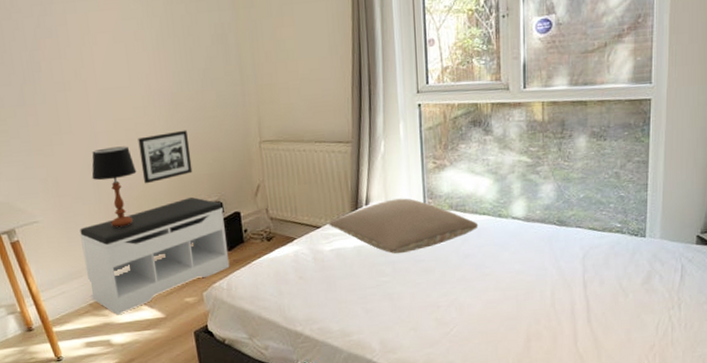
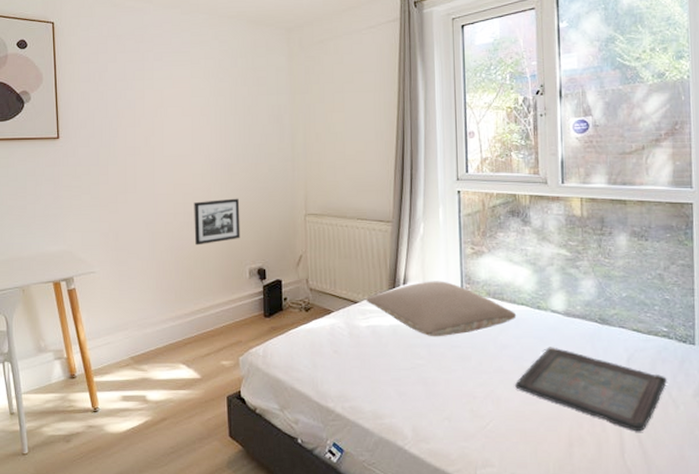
bench: present [79,197,230,315] -> none [130,262,268,372]
table lamp: present [91,146,137,228] -> none [148,208,189,284]
serving tray: none [476,252,618,322] -> present [514,347,667,432]

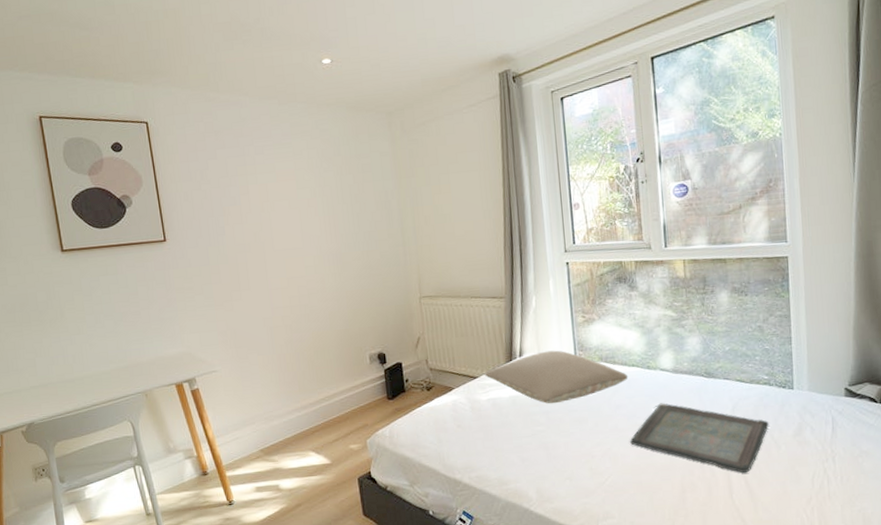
picture frame: present [194,198,241,246] -> none [309,286,358,337]

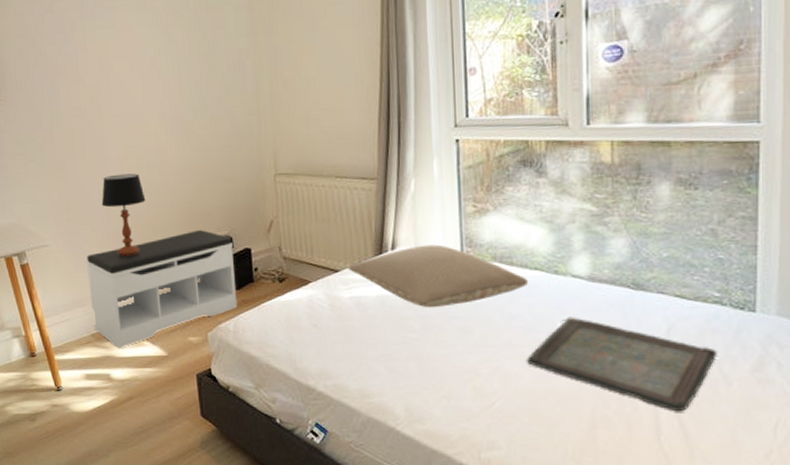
bench: none [253,349,392,461] -> present [86,230,238,349]
table lamp: none [266,301,307,377] -> present [101,173,146,257]

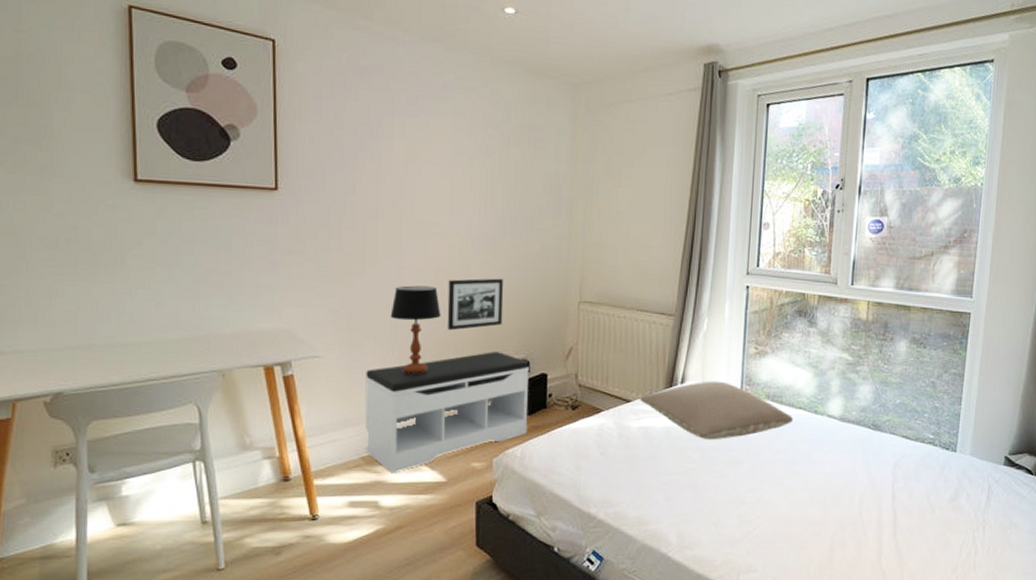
picture frame: none [149,159,203,214] -> present [447,278,504,331]
serving tray: present [525,317,717,412] -> none [784,452,927,535]

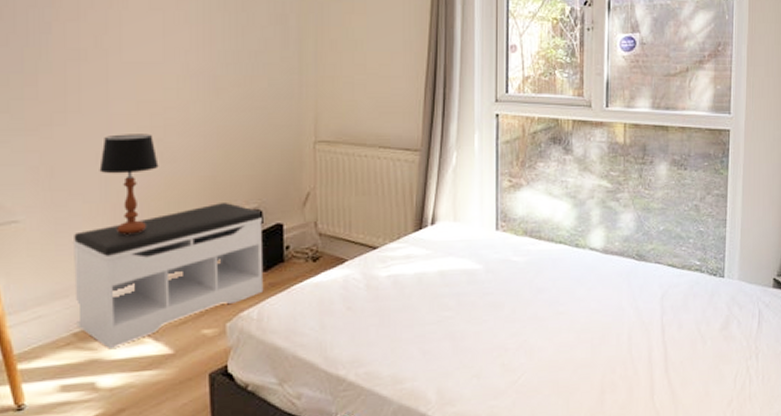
picture frame: present [447,278,504,331] -> none [165,120,230,183]
pillow: present [639,381,794,440] -> none [386,219,554,285]

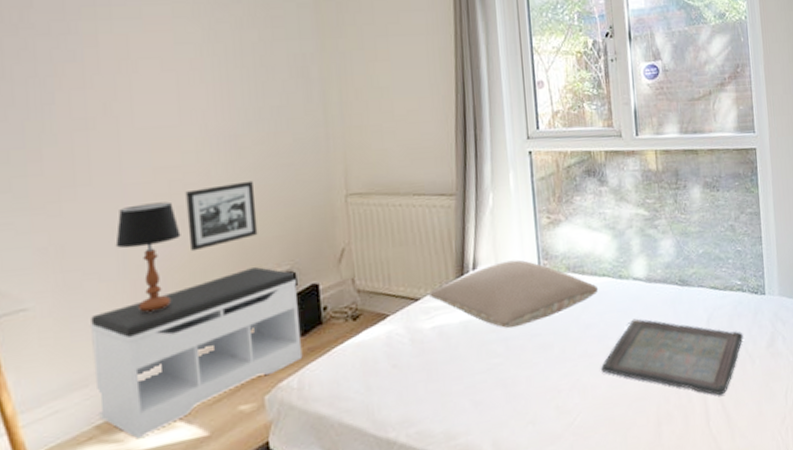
picture frame: none [165,120,230,183] -> present [185,180,258,252]
pillow: none [386,219,554,285] -> present [428,259,599,329]
serving tray: none [548,288,697,372] -> present [600,318,743,396]

